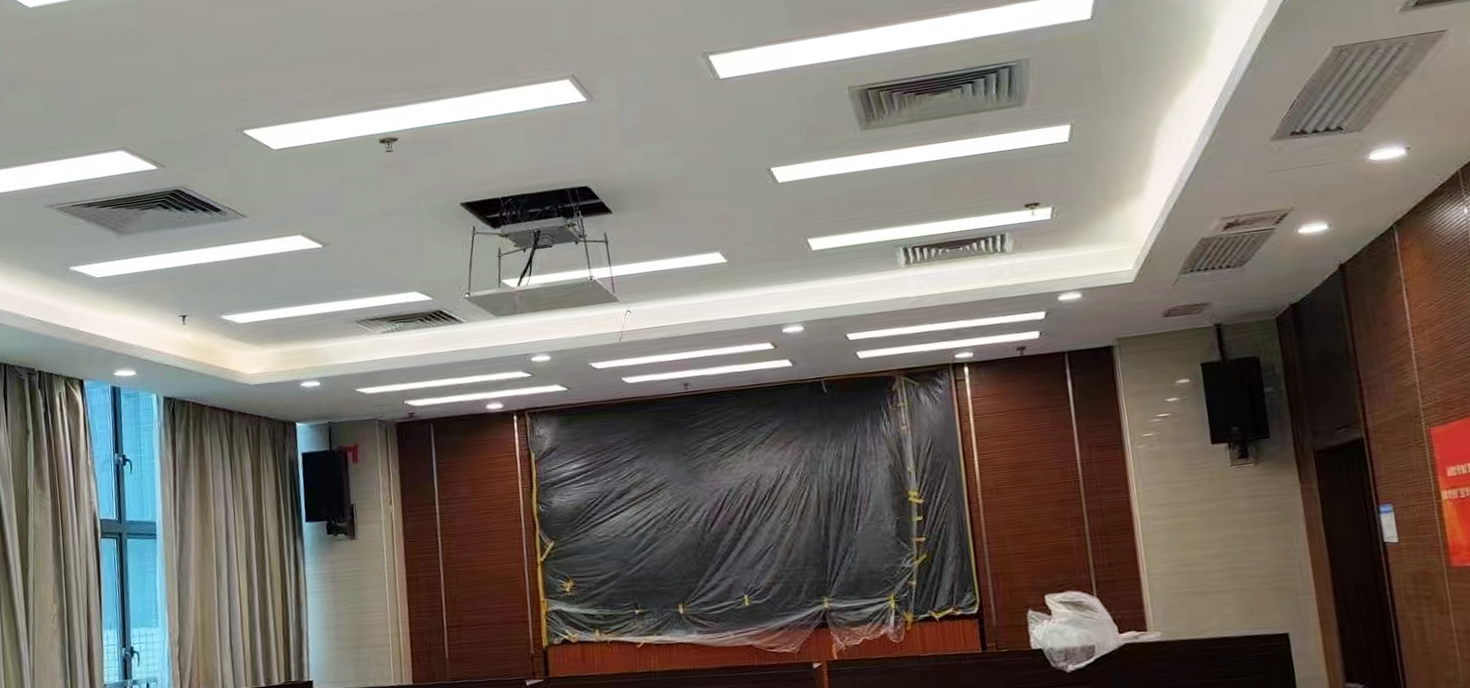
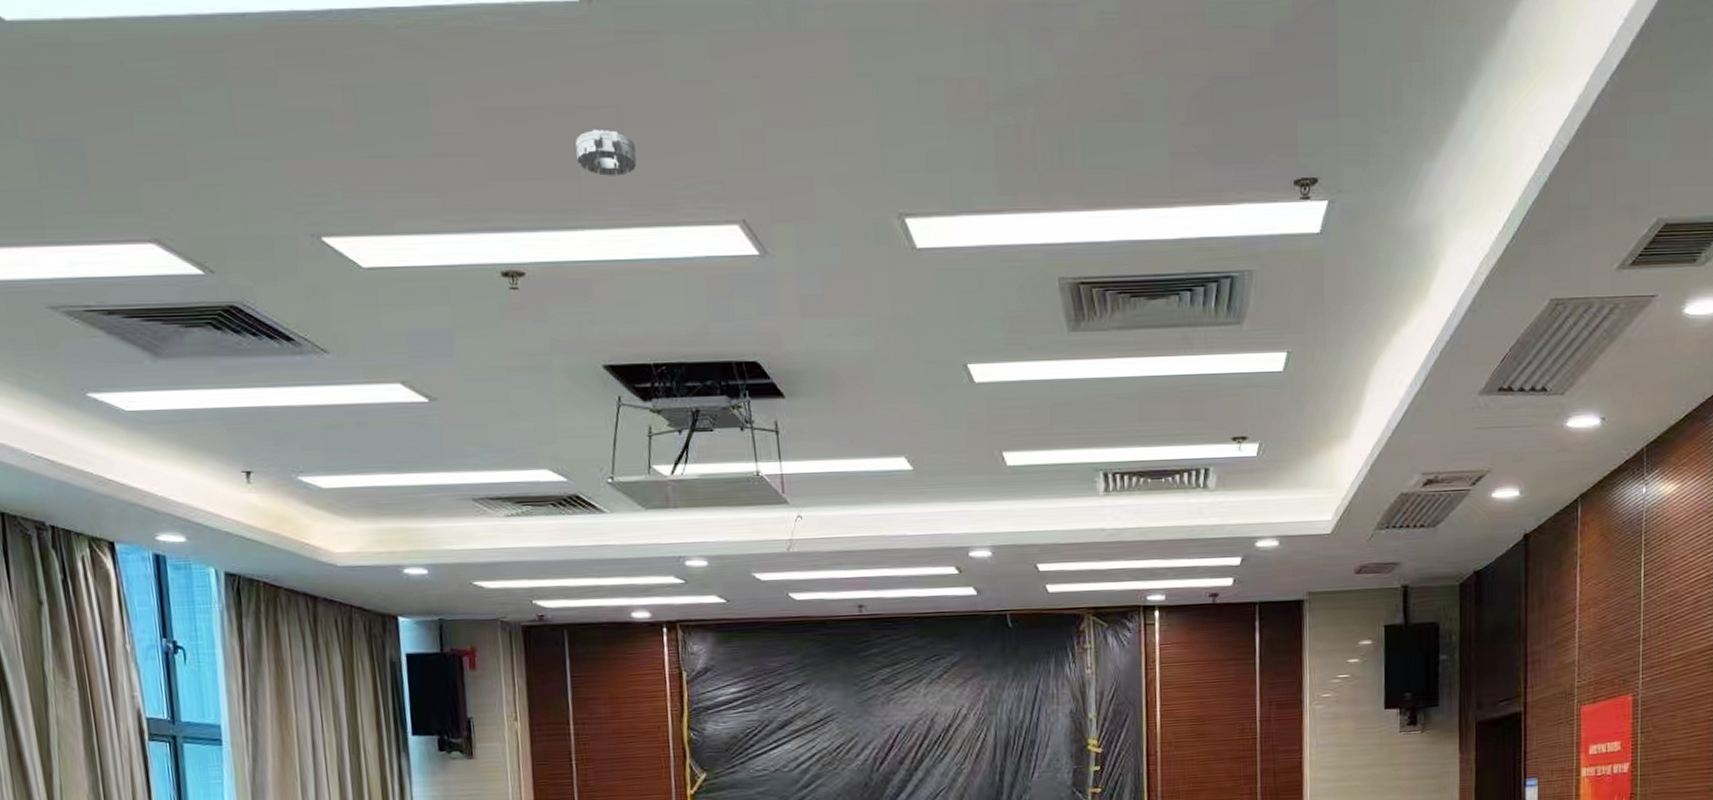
smoke detector: none [437,21,486,57] -> present [575,129,637,176]

